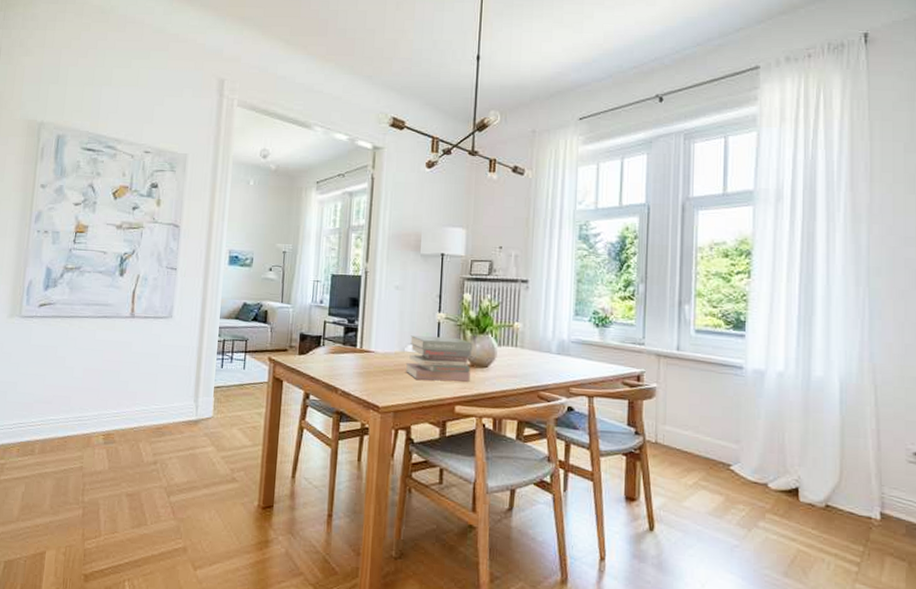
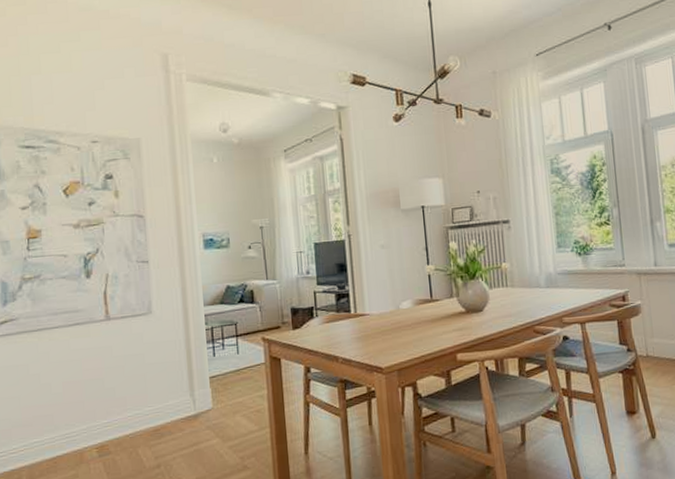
books: present [405,335,473,382] -> none [402,287,467,335]

